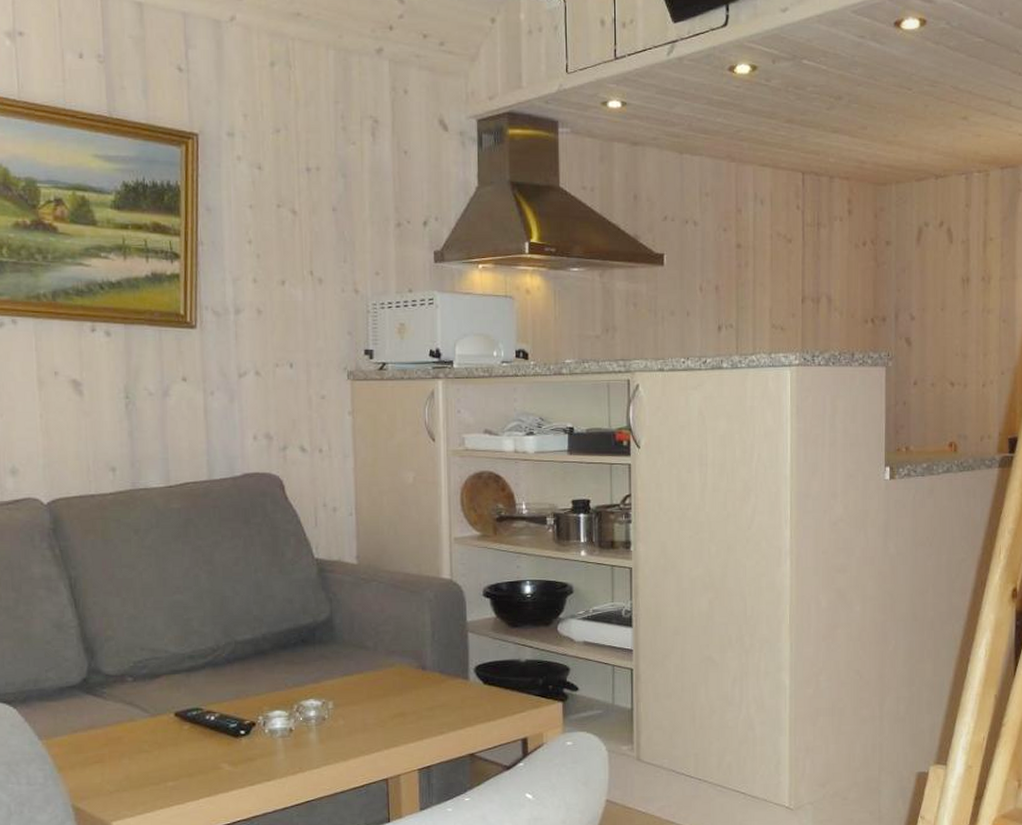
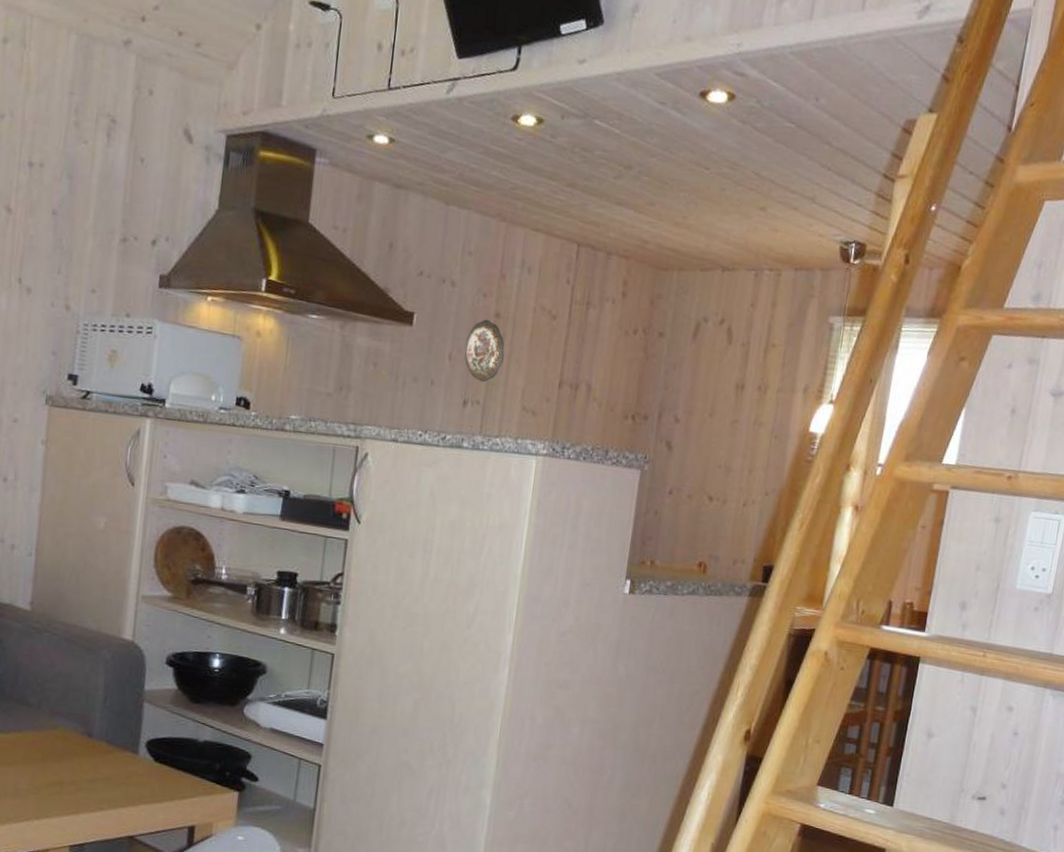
decorative plate: none [713,251,749,308] -> present [465,319,505,383]

